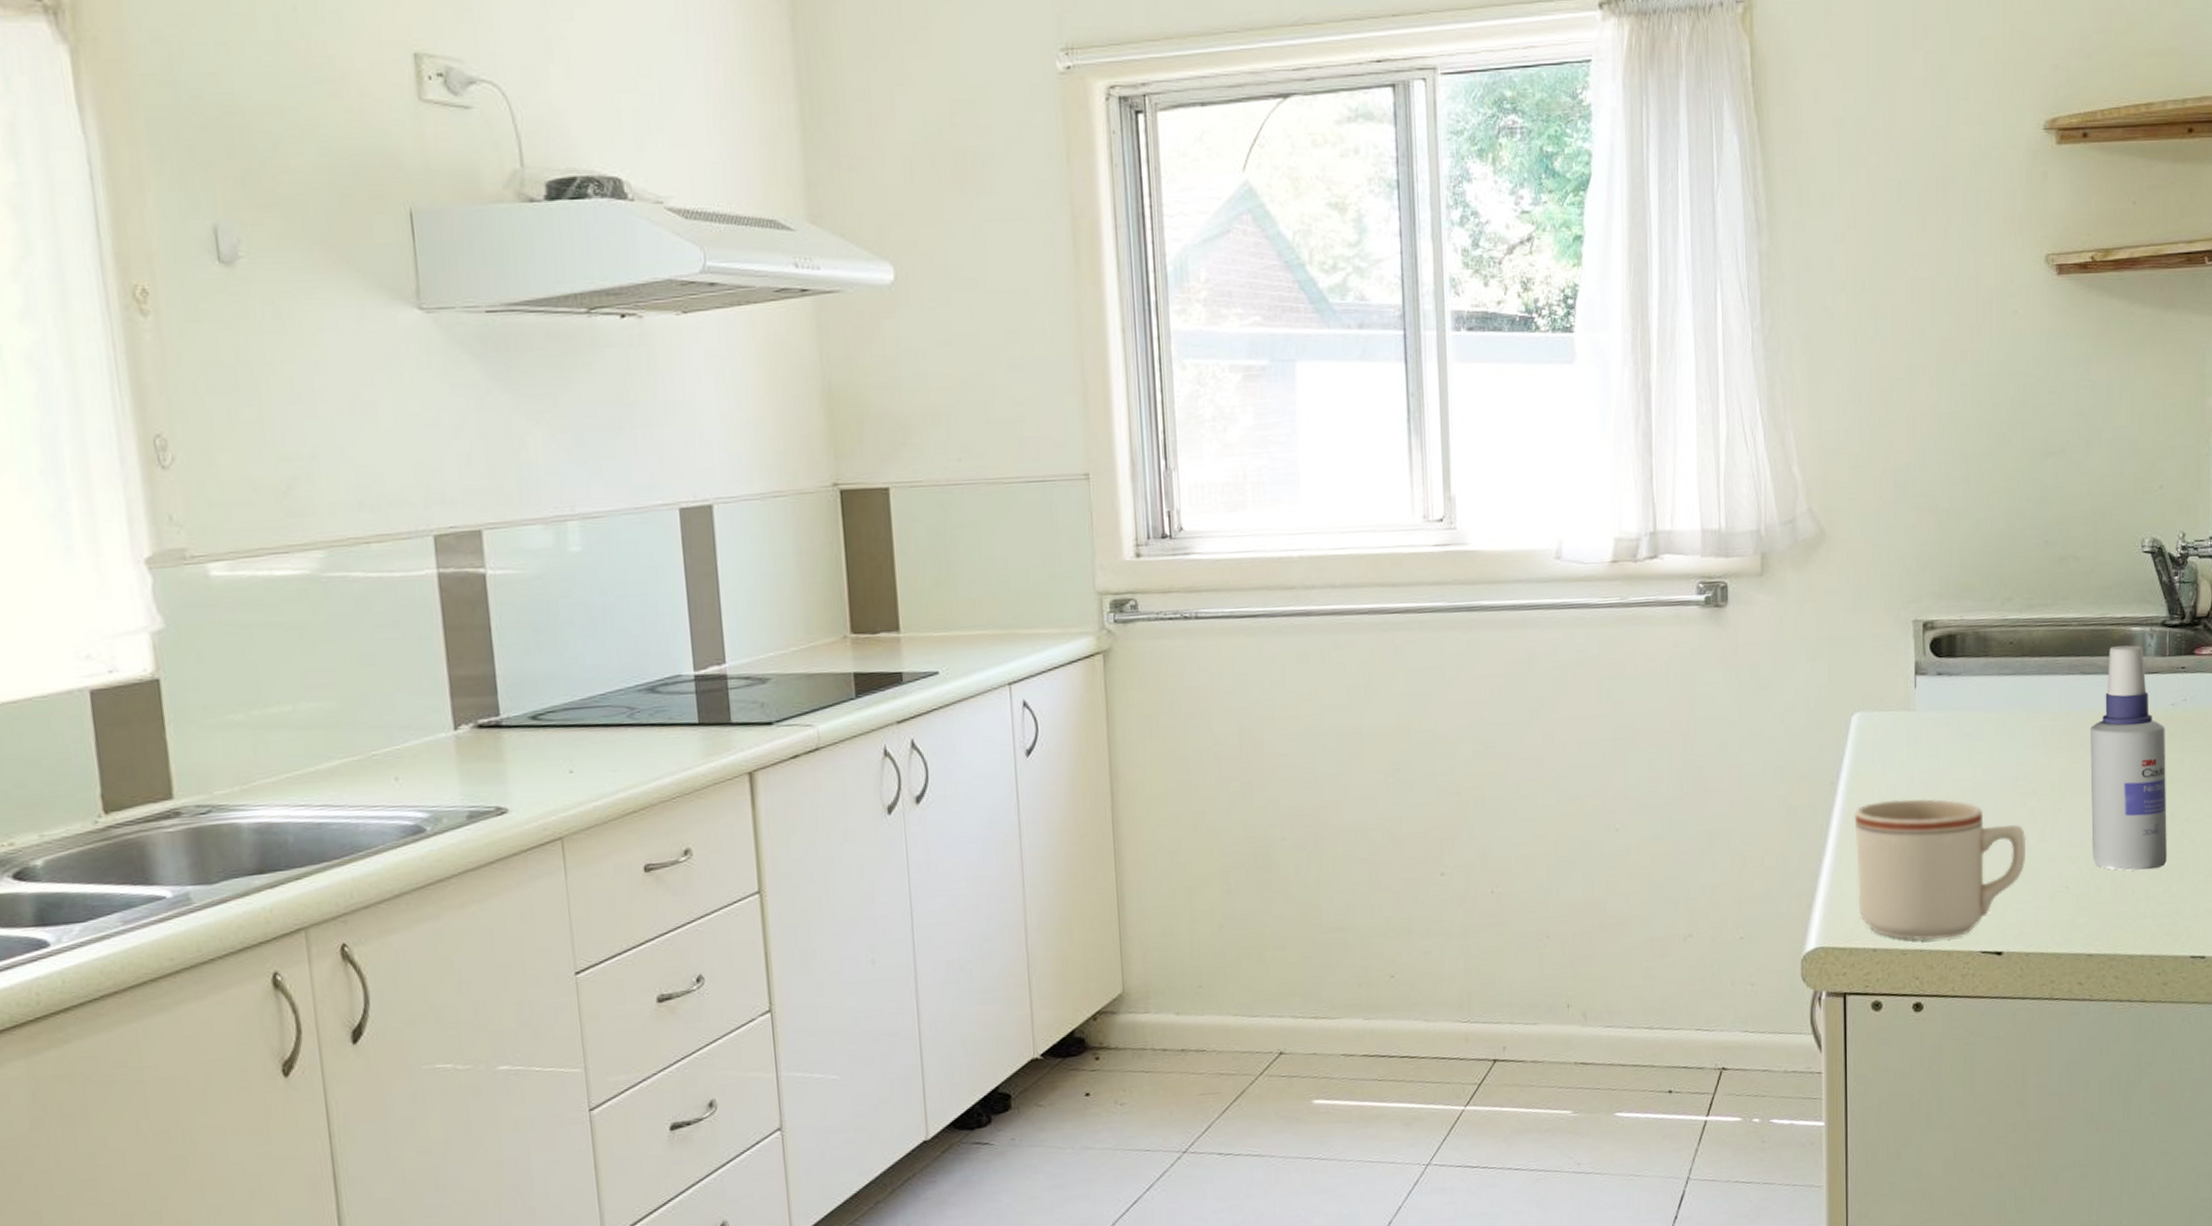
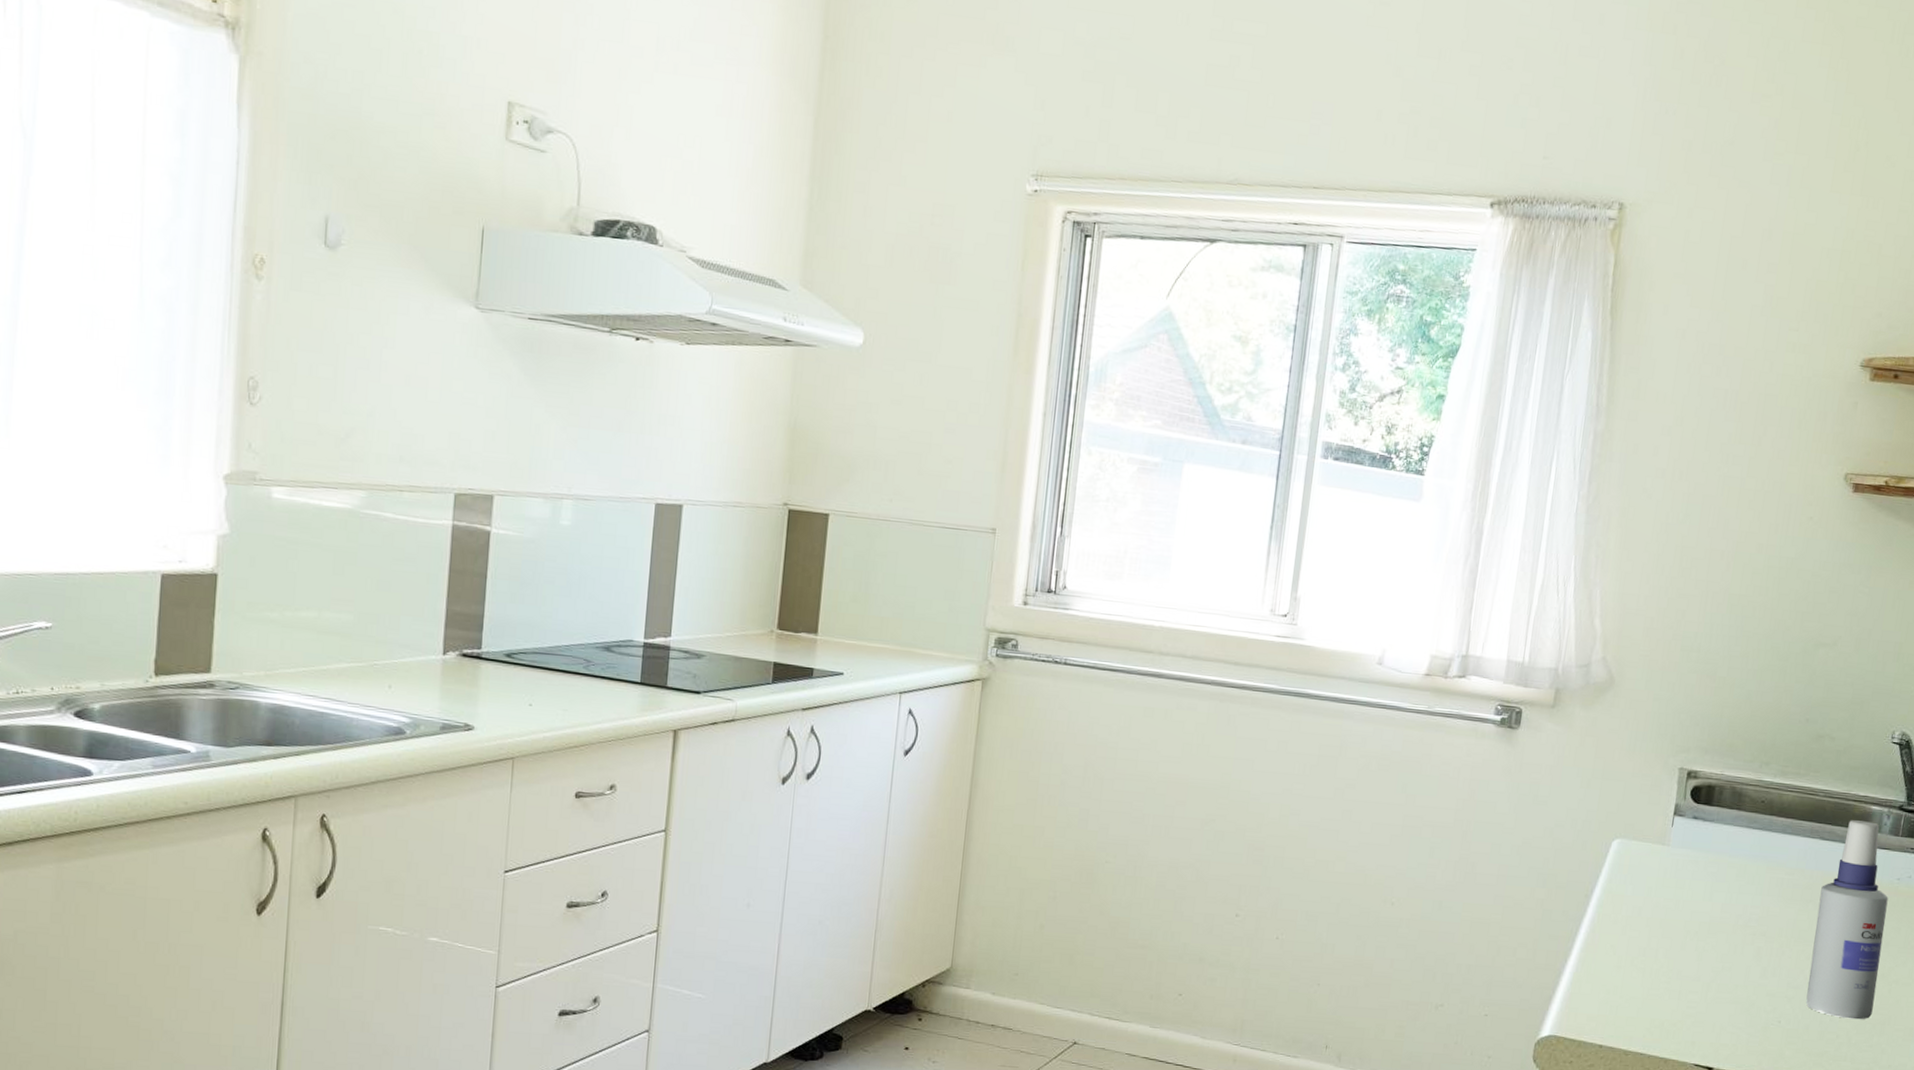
mug: present [1854,798,2027,941] -> none [1592,918,1750,1048]

